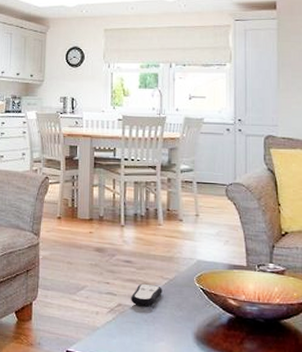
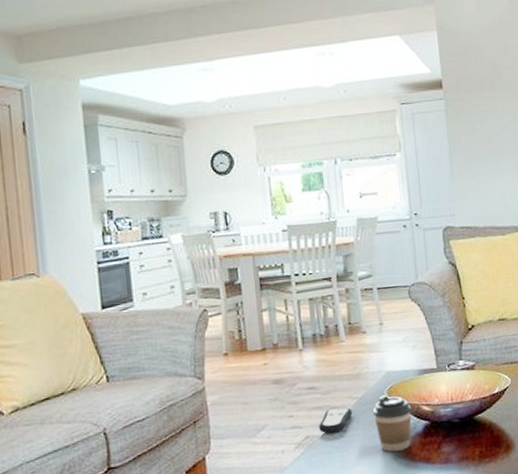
coffee cup: none [182,281,219,337] -> present [373,395,412,452]

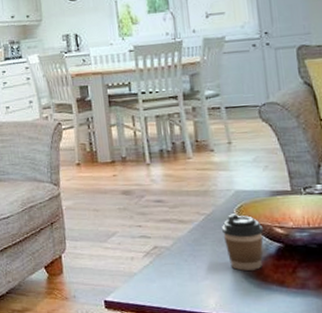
remote control: present [319,407,353,434] -> none [167,222,201,246]

